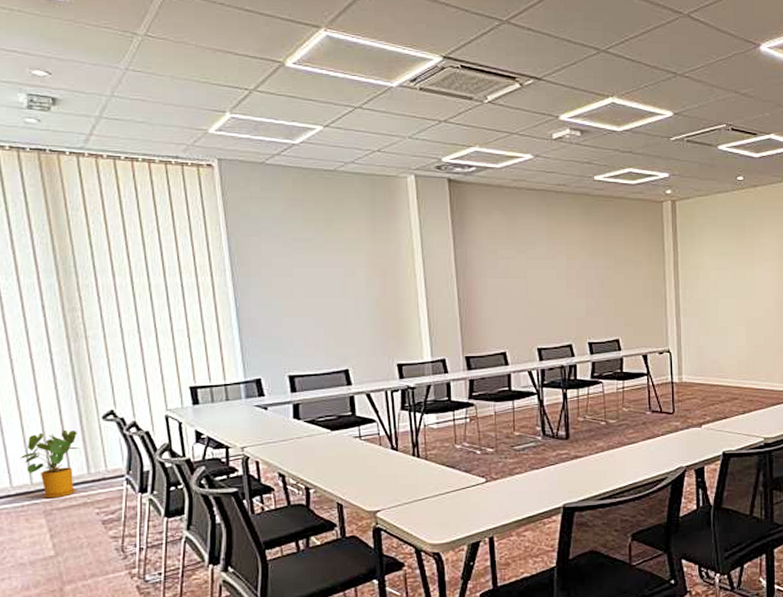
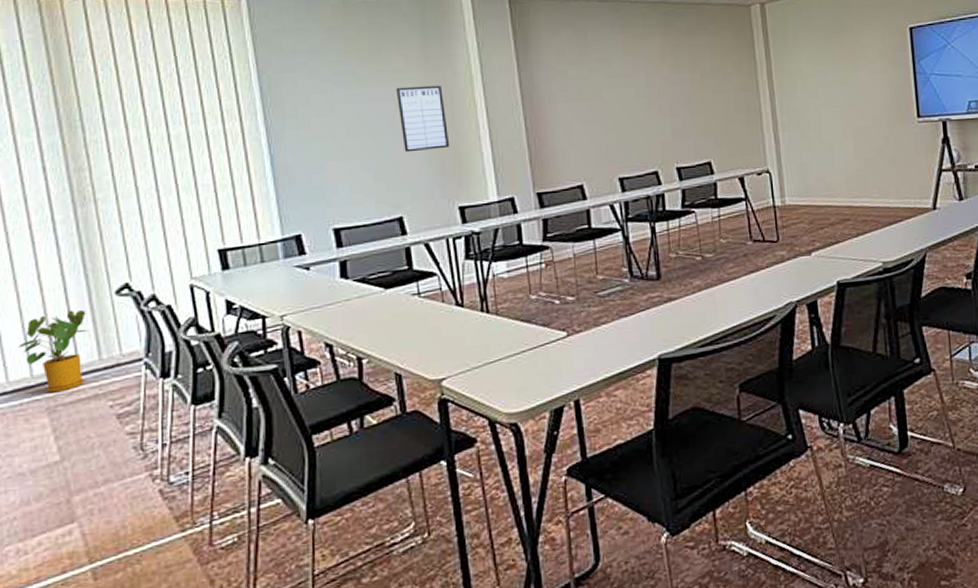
writing board: none [346,255,392,314] -> present [395,85,450,153]

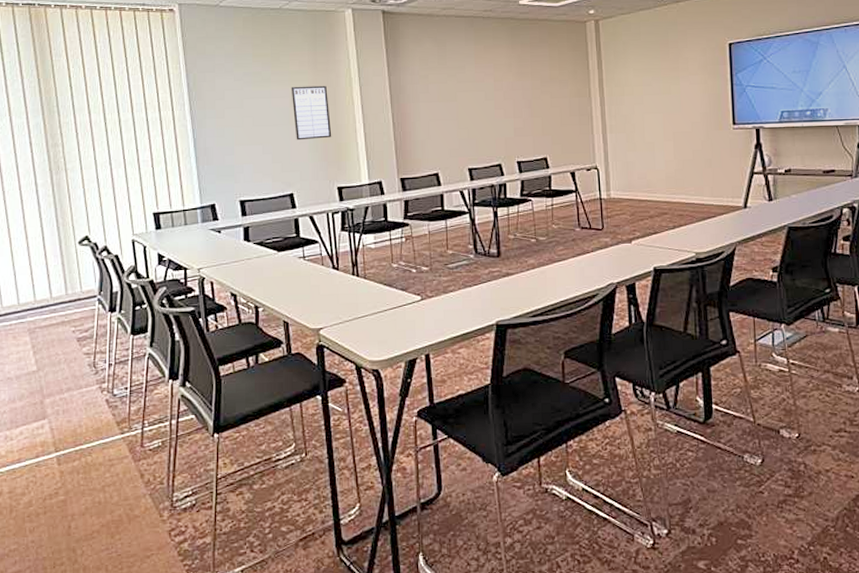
house plant: present [19,310,88,393] -> none [10,254,58,318]

